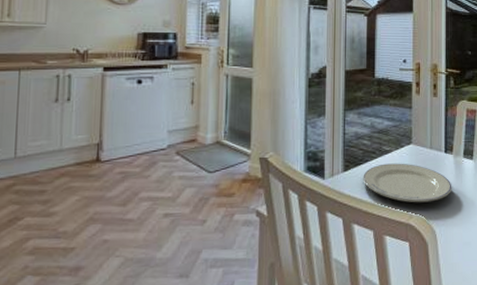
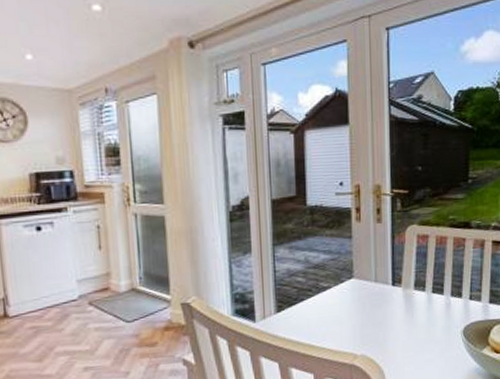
plate: present [363,163,452,203] -> none [299,299,402,342]

